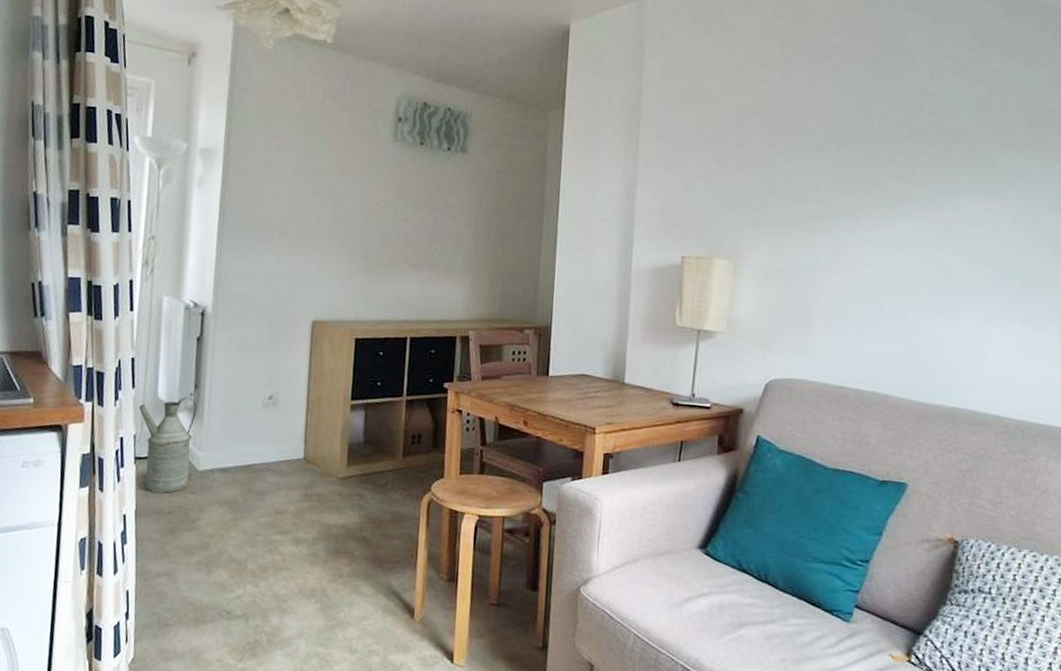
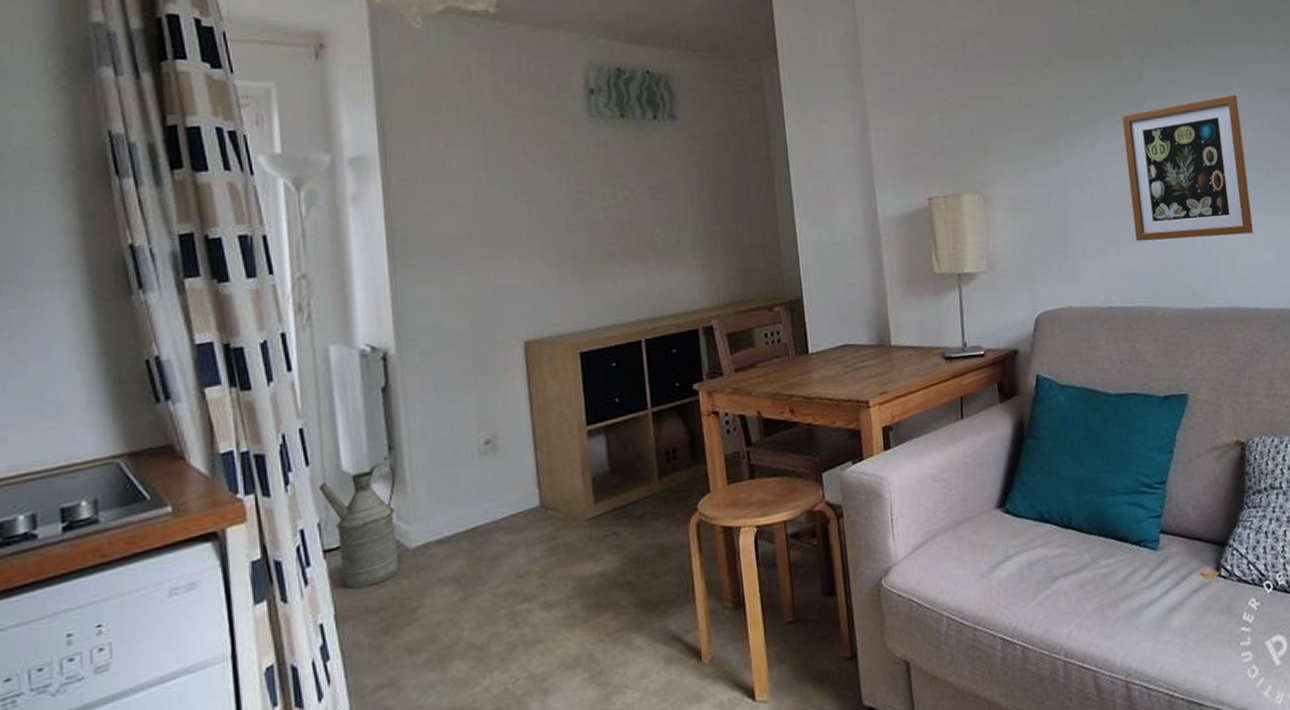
picture frame: none [880,204,1014,342] -> present [1121,94,1253,242]

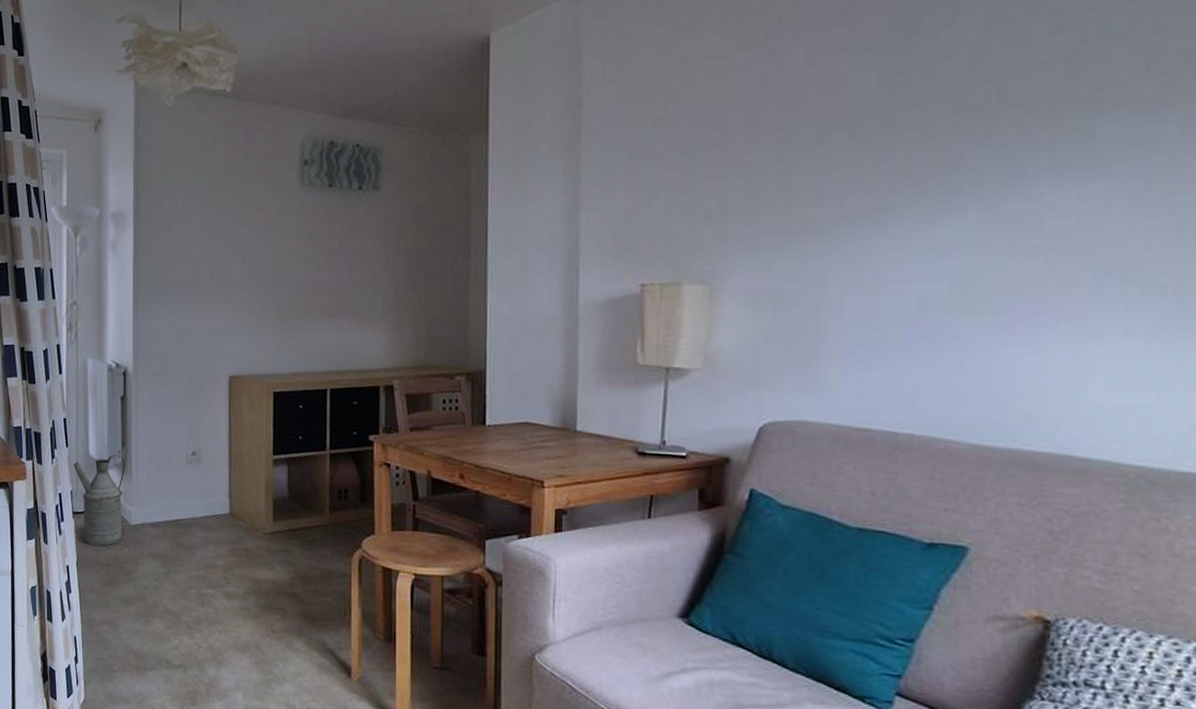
picture frame: present [1121,94,1253,242] -> none [919,184,1127,366]

